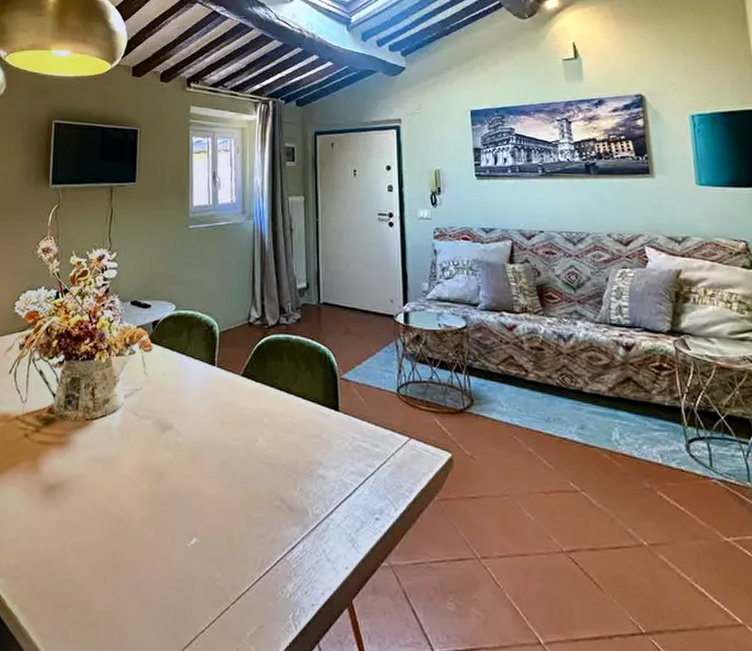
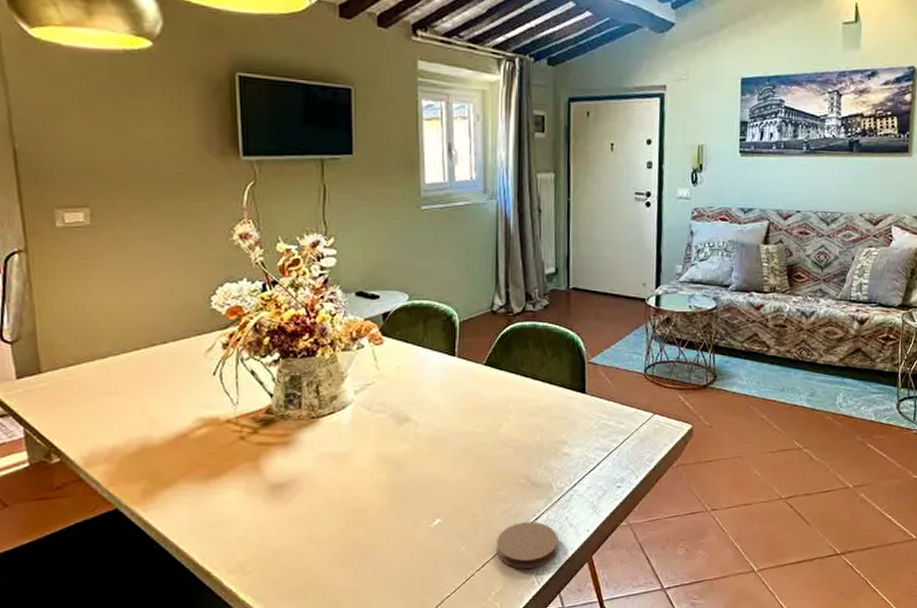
coaster: none [252,551,316,608] -> present [497,521,558,569]

